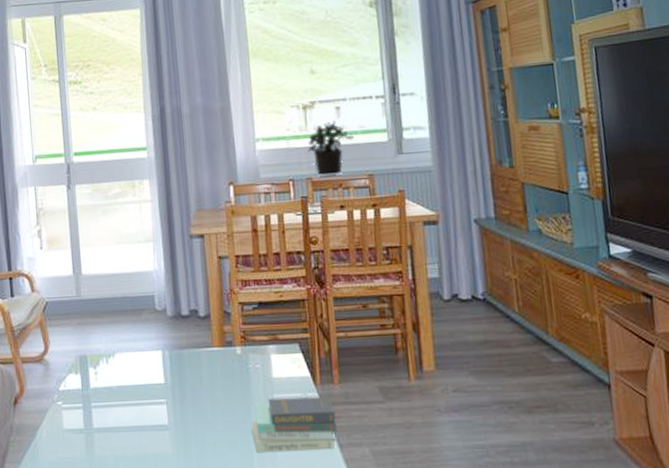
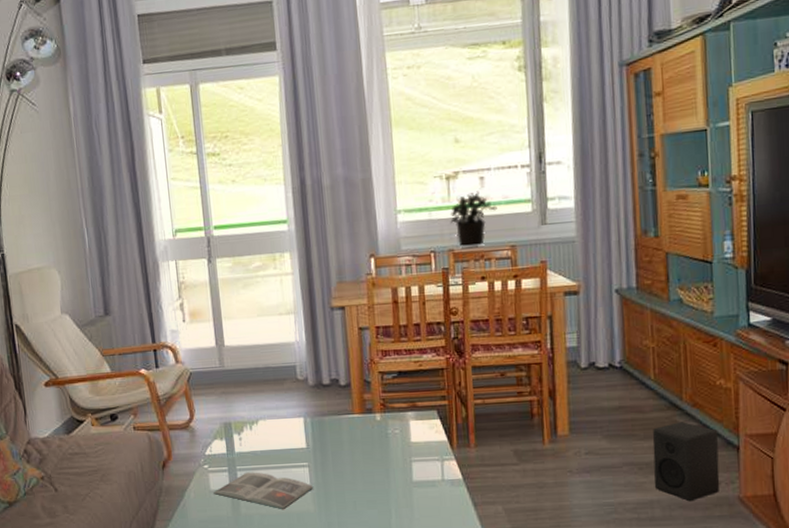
magazine: none [67,409,172,450] -> present [213,472,314,509]
books: present [251,396,337,453] -> none [389,459,472,511]
speaker: none [521,357,594,444] -> present [652,422,720,502]

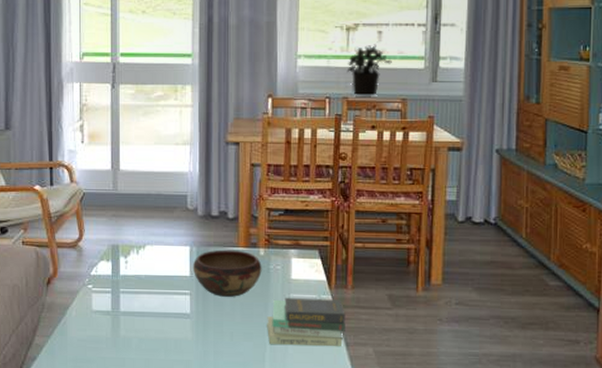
magazine: present [213,472,314,509] -> none [95,295,194,334]
decorative bowl: none [308,417,380,466] -> present [192,249,262,297]
books: none [389,459,472,511] -> present [267,297,345,346]
speaker: present [652,422,720,502] -> none [517,281,581,358]

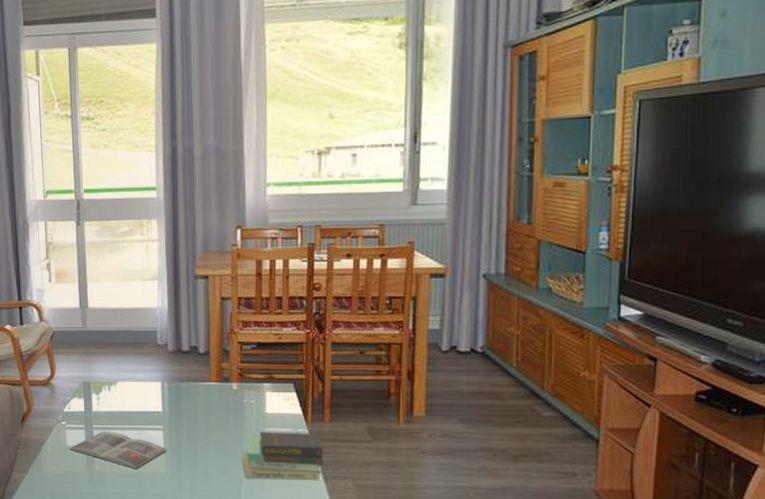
magazine: none [95,295,194,334] -> present [69,431,167,469]
decorative bowl: present [192,249,262,297] -> none [164,385,235,432]
potted plant: present [347,44,392,96] -> none [319,168,368,224]

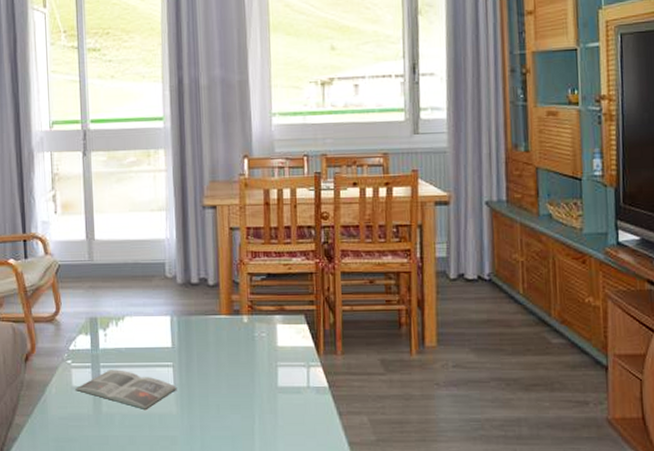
books: present [242,431,323,480] -> none [254,365,337,417]

